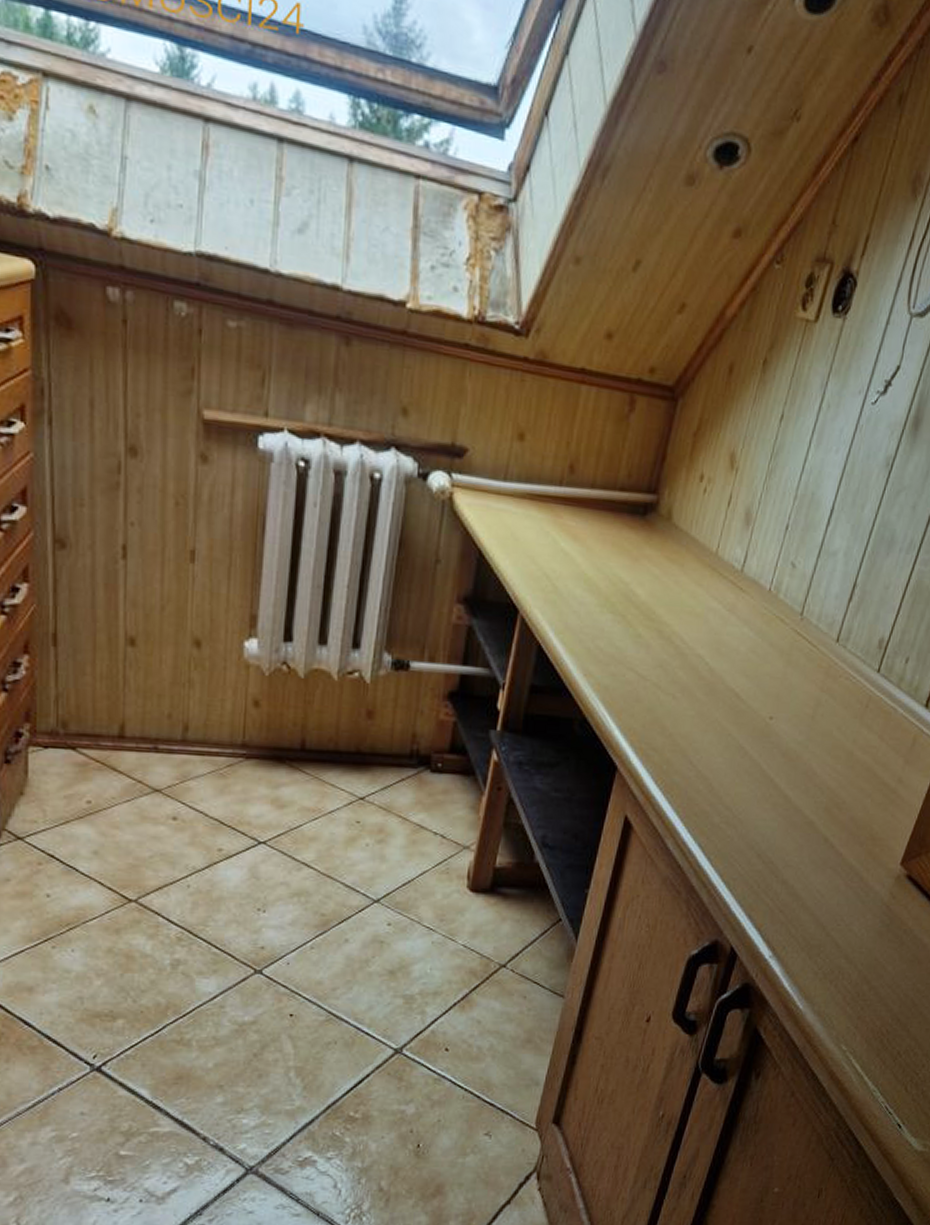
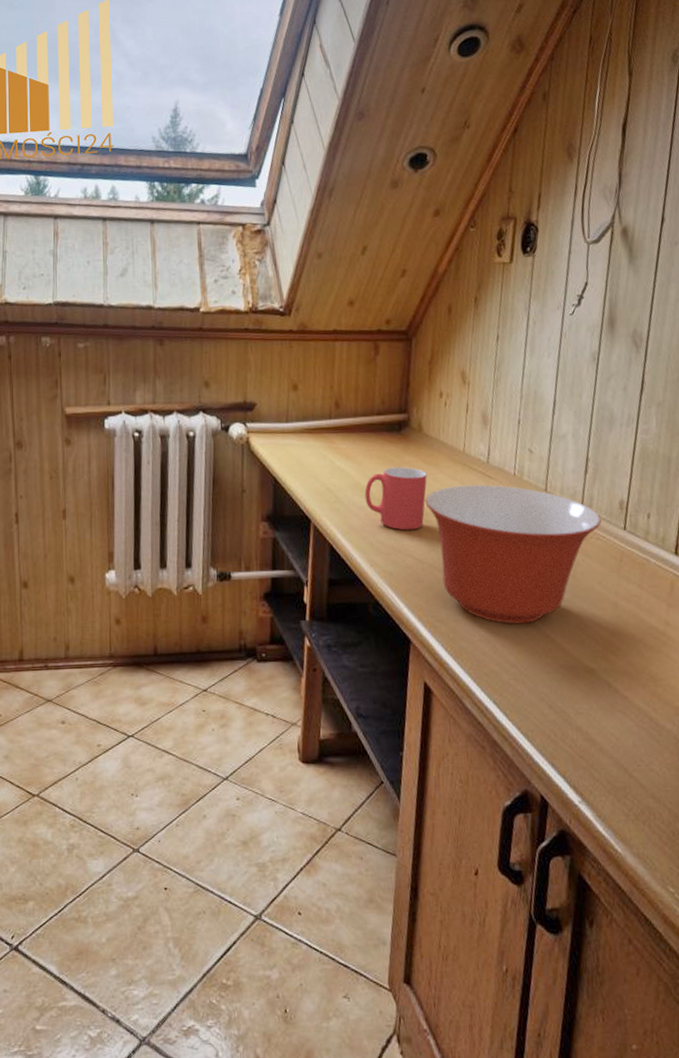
mug: none [589,559,668,640] -> present [364,467,427,531]
mixing bowl: none [660,593,856,764] -> present [425,484,602,624]

